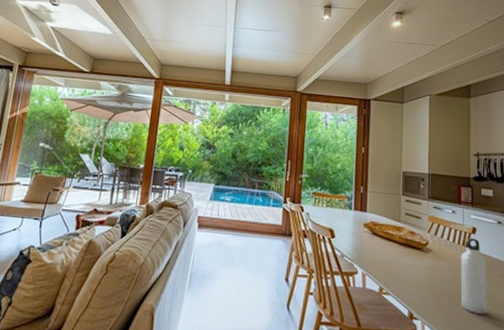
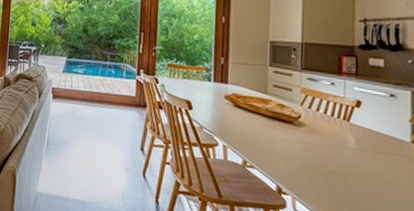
water bottle: present [460,237,487,314] -> none [340,111,374,194]

